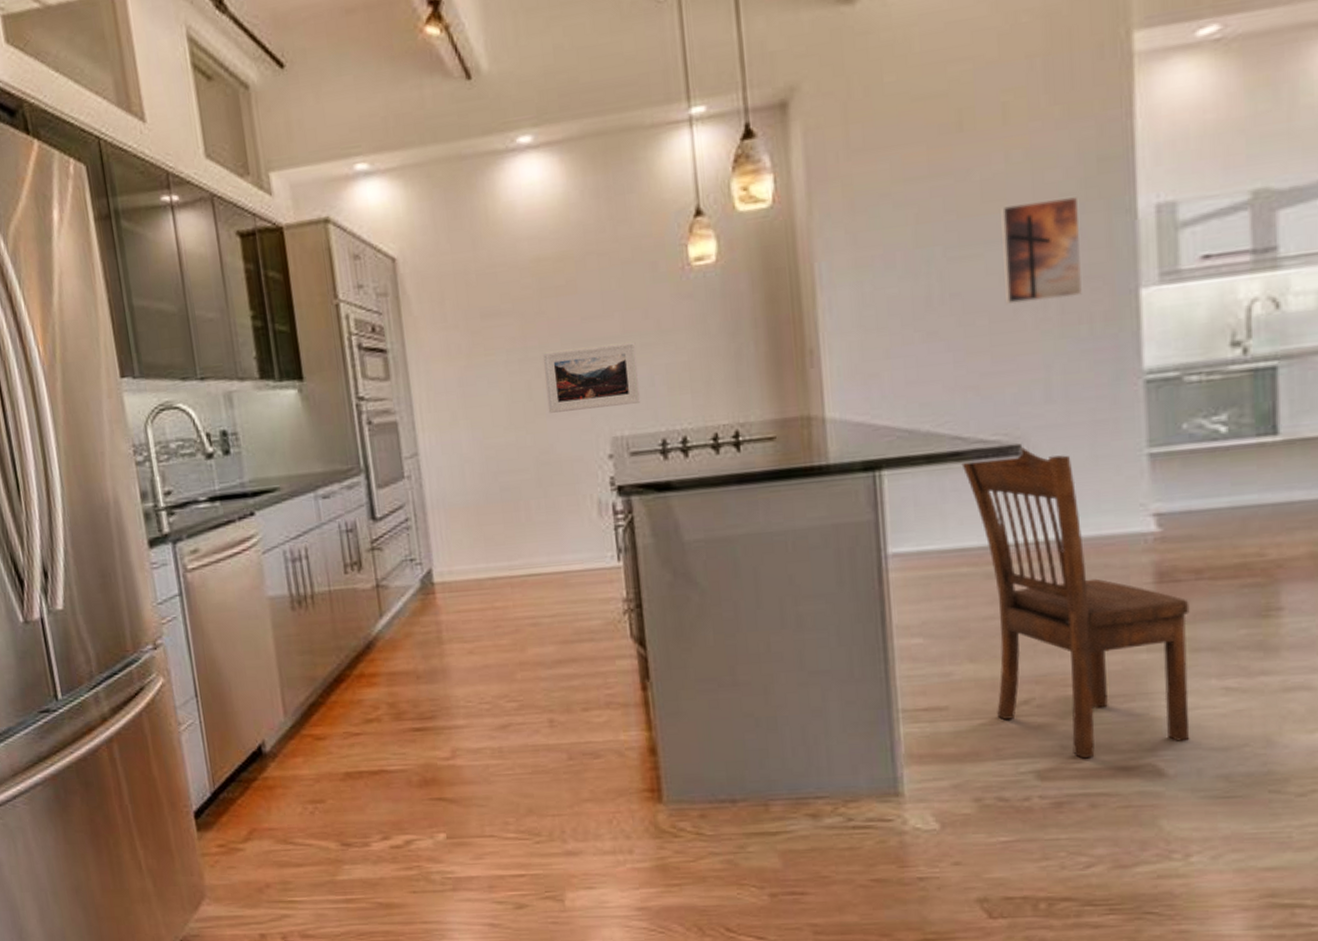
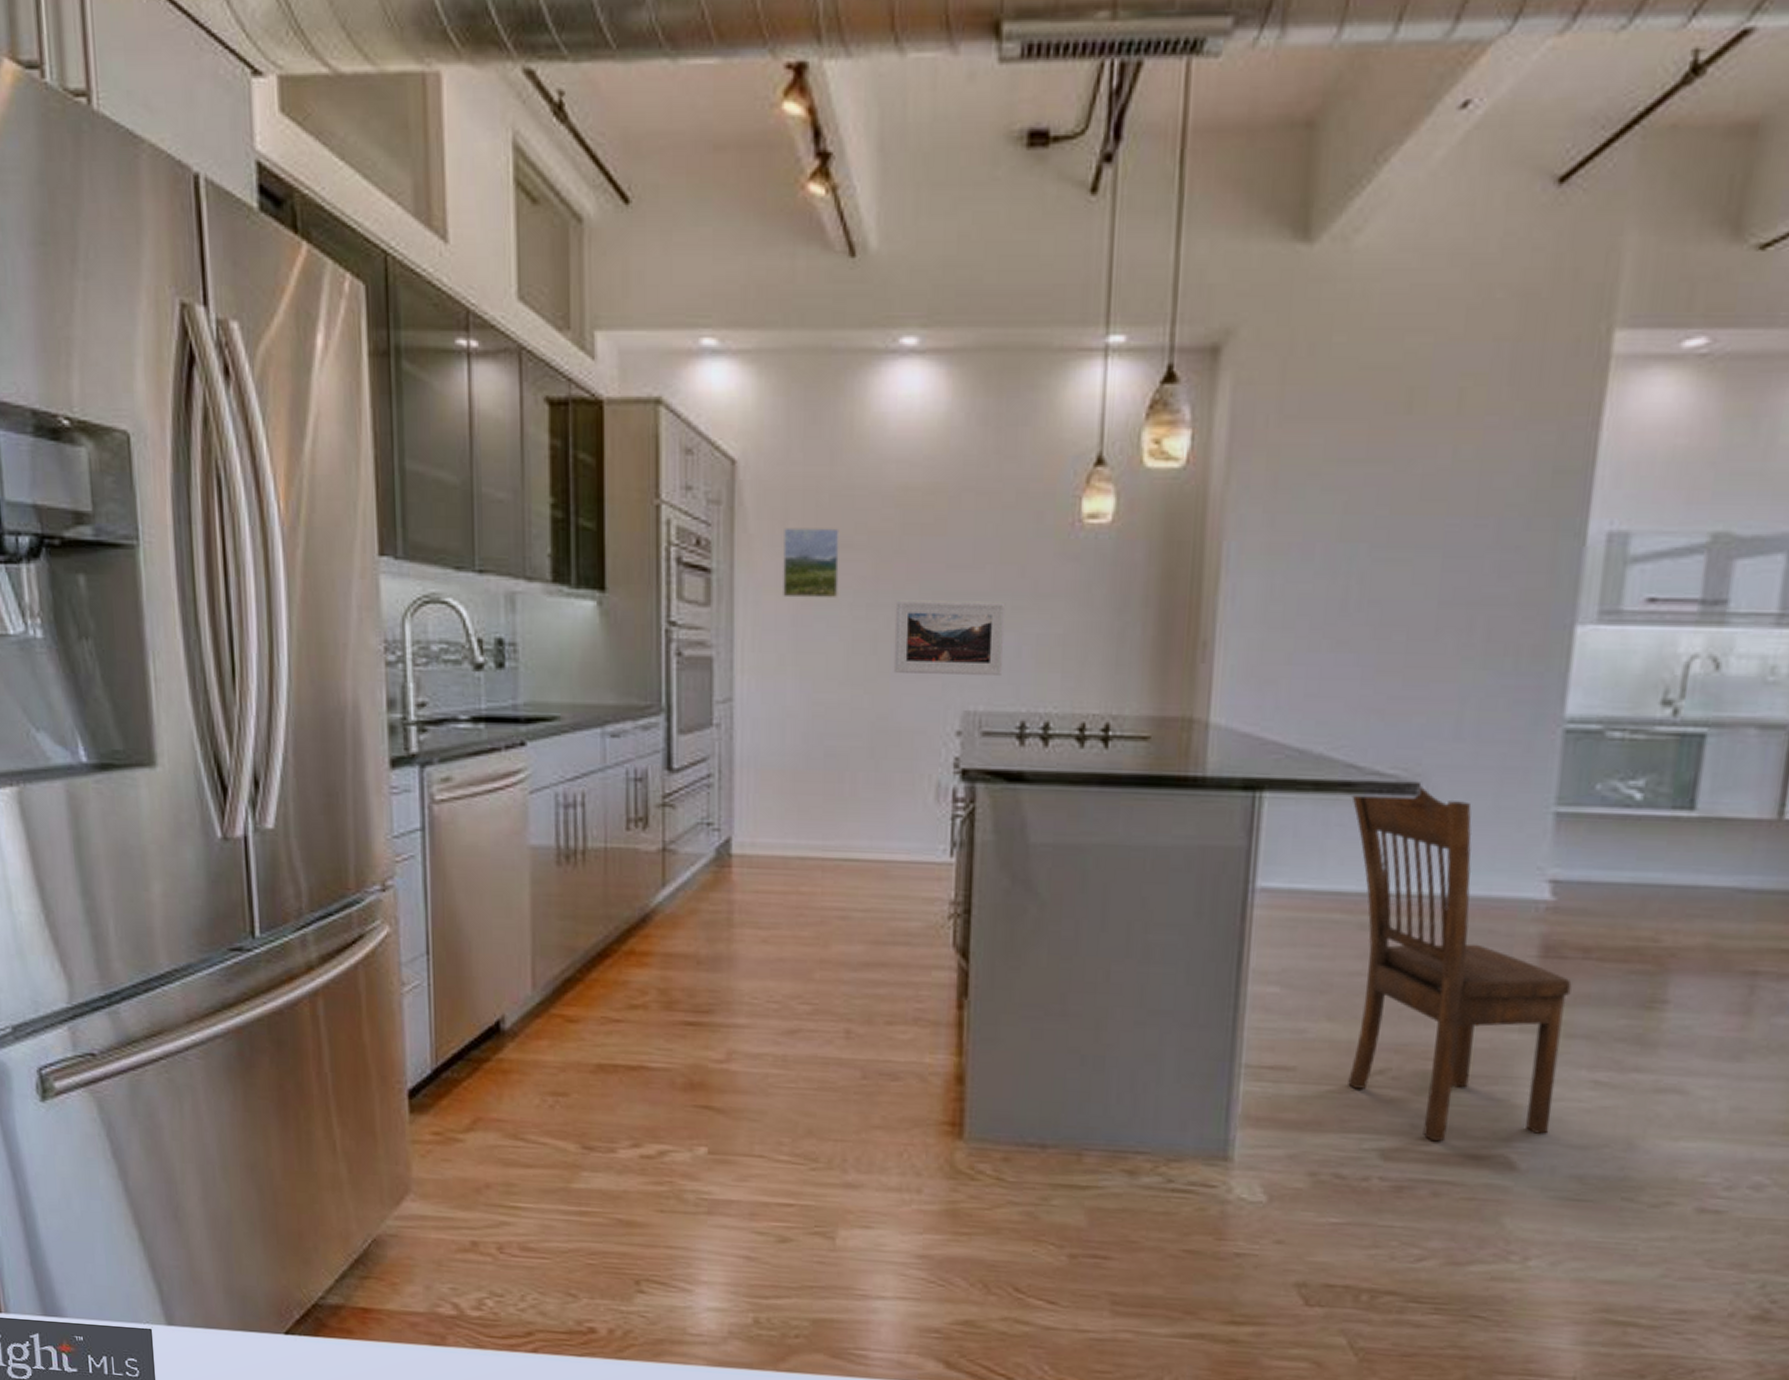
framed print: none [442,301,494,364] -> present [783,527,840,599]
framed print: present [1001,197,1082,305] -> none [1429,507,1526,624]

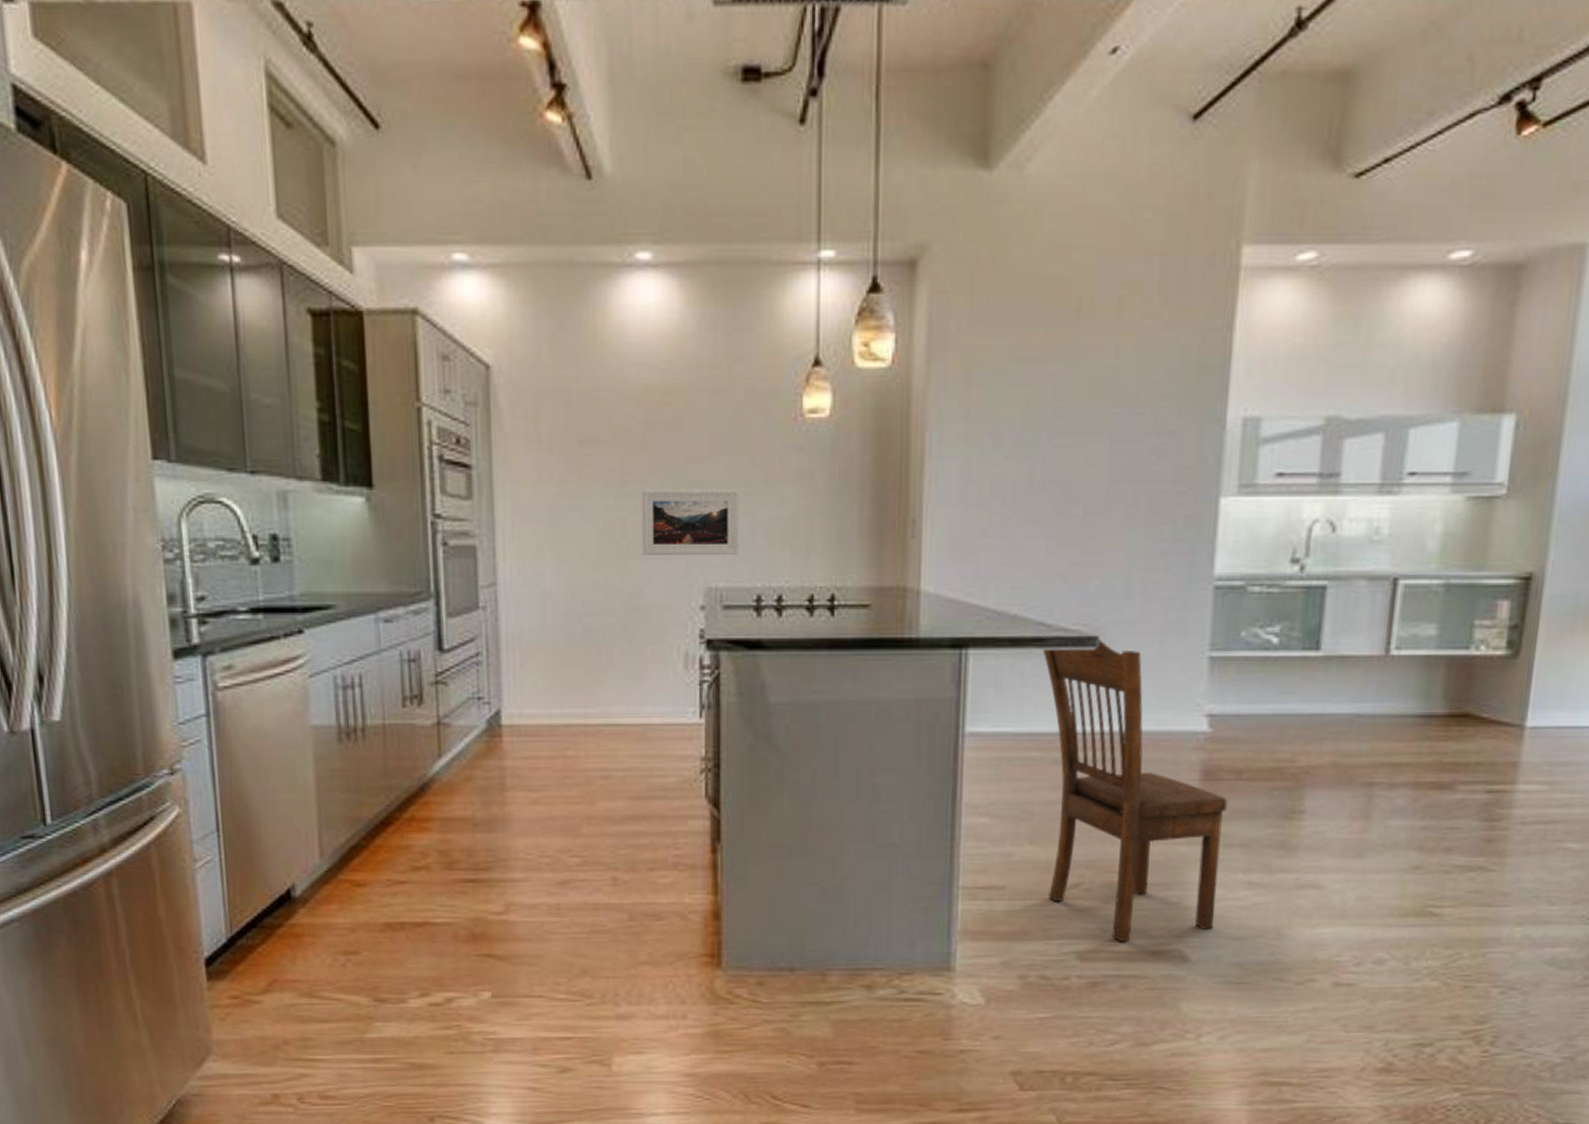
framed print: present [783,527,840,599] -> none [537,426,589,490]

